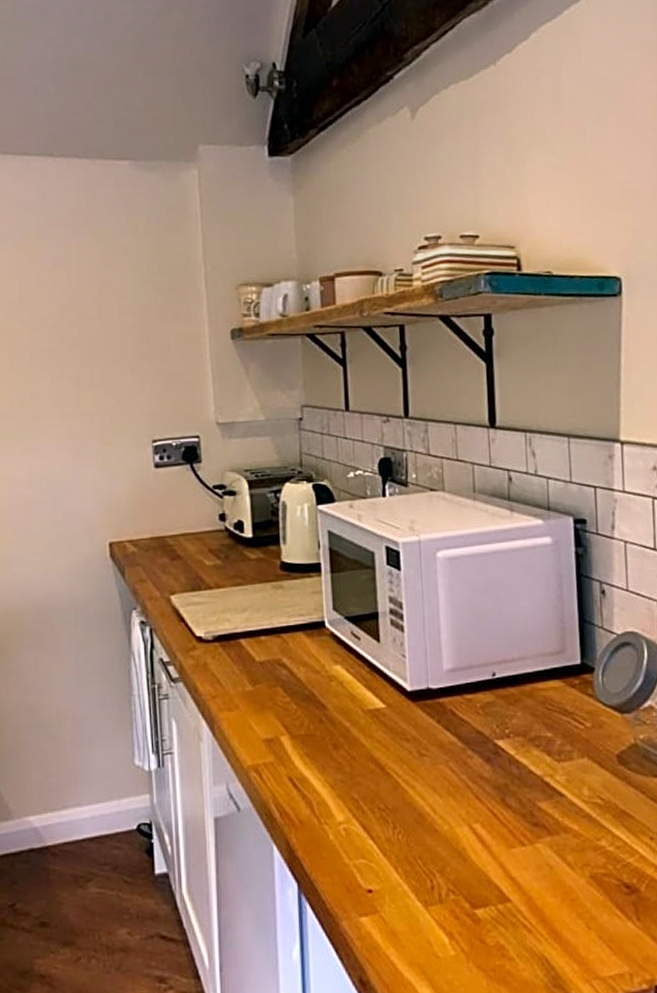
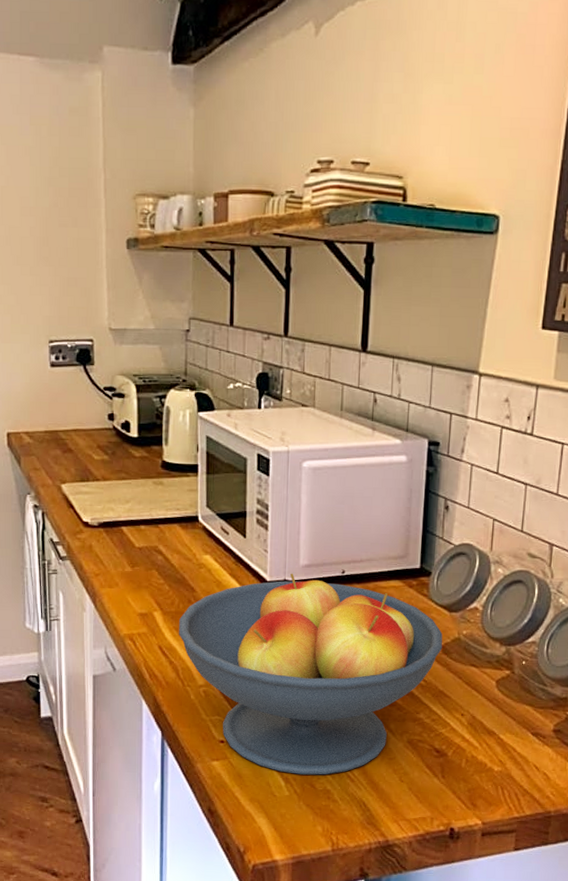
fruit bowl: none [310,680,619,927] -> present [179,573,443,775]

